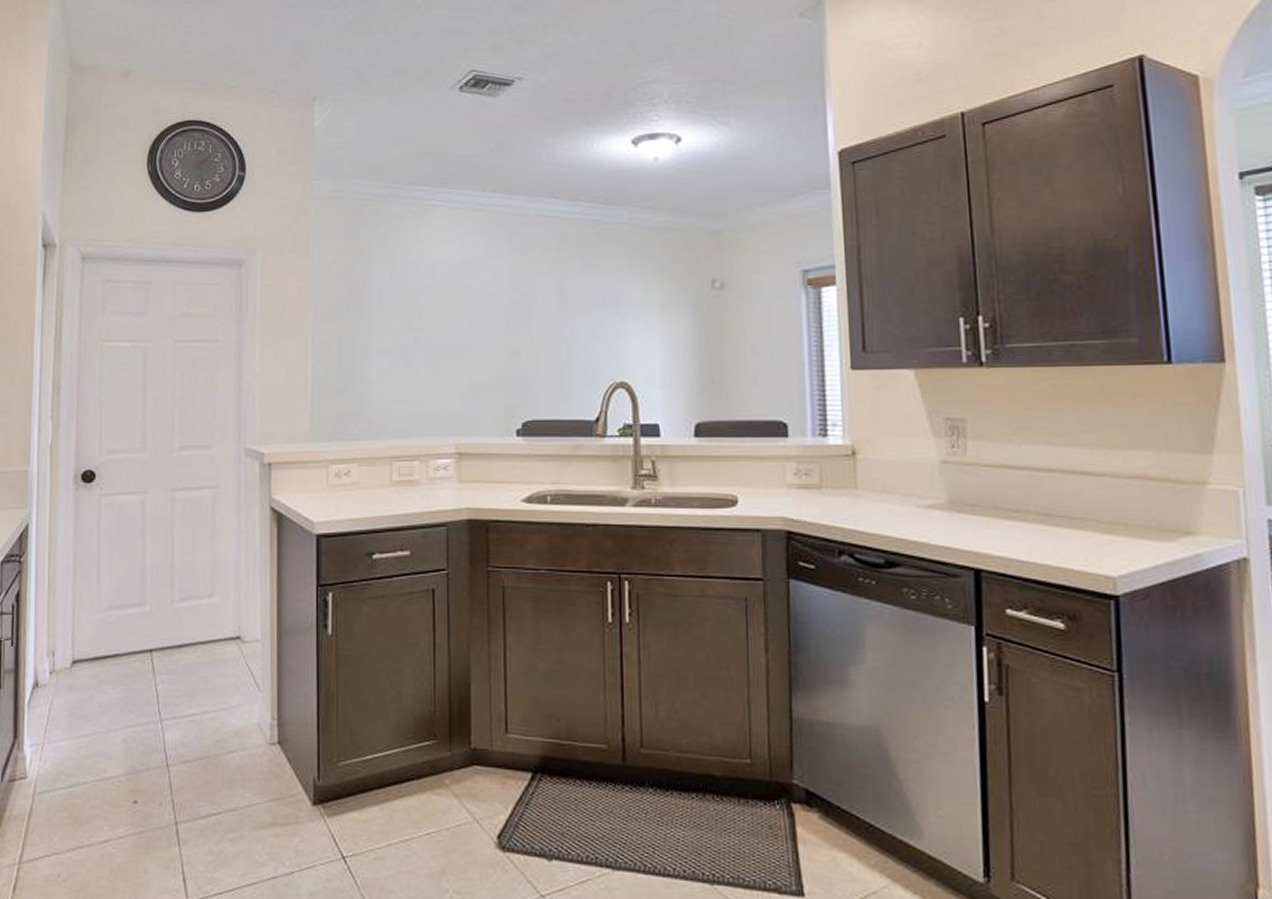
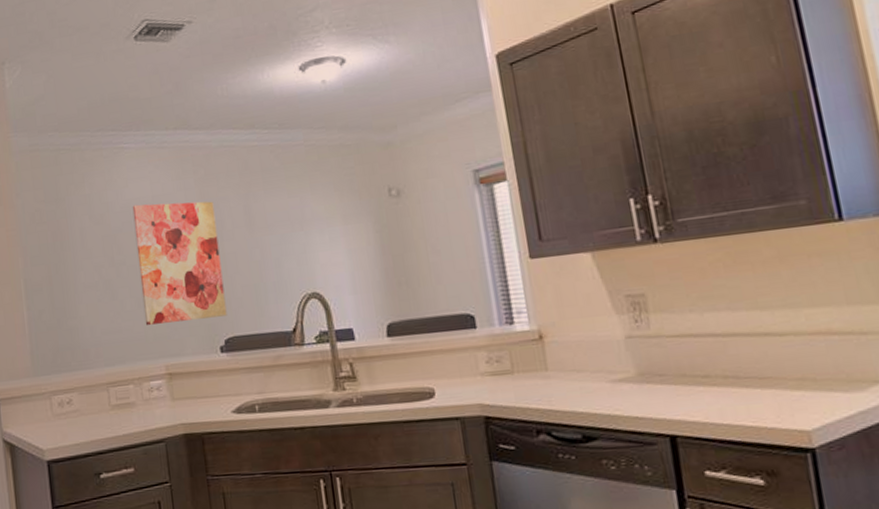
wall art: none [438,268,528,399] -> present [132,201,227,325]

